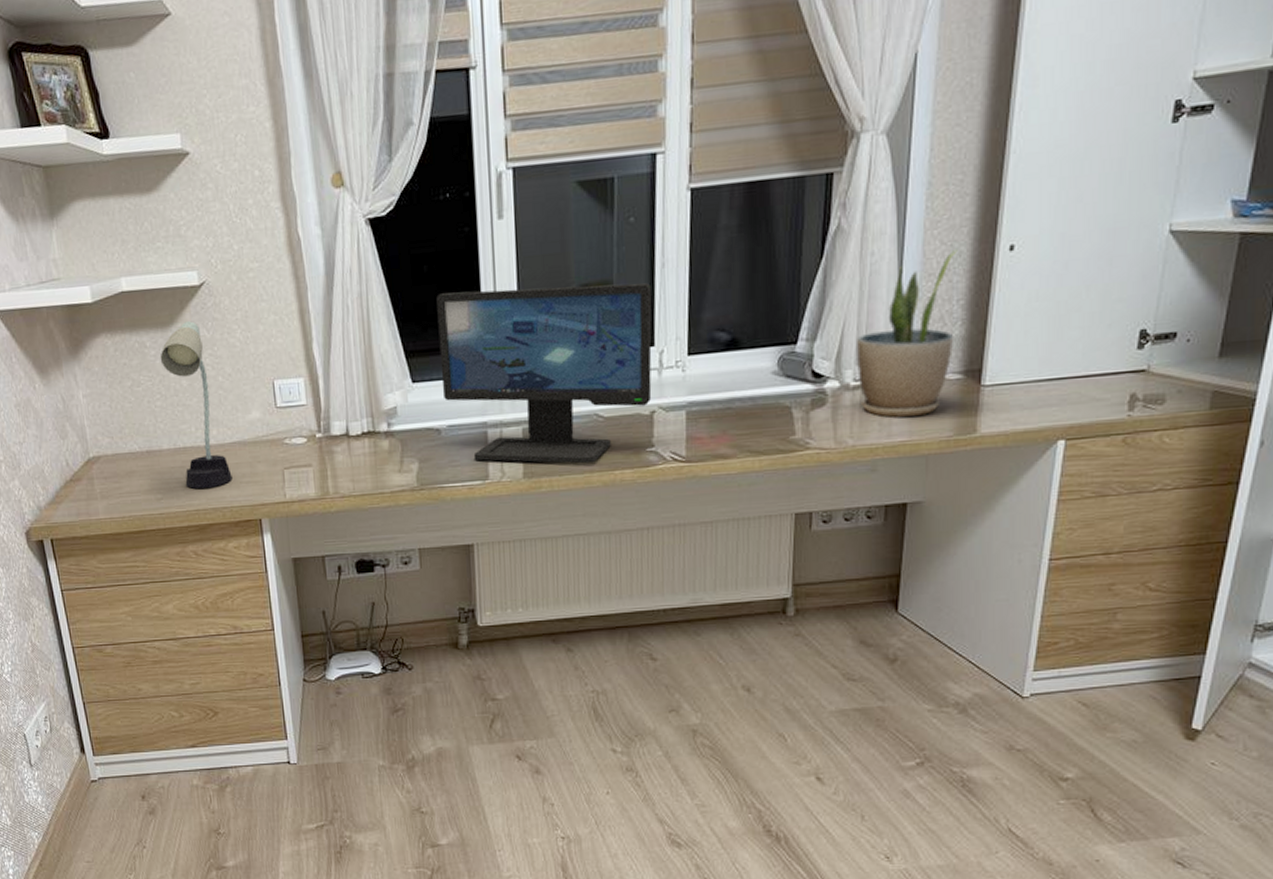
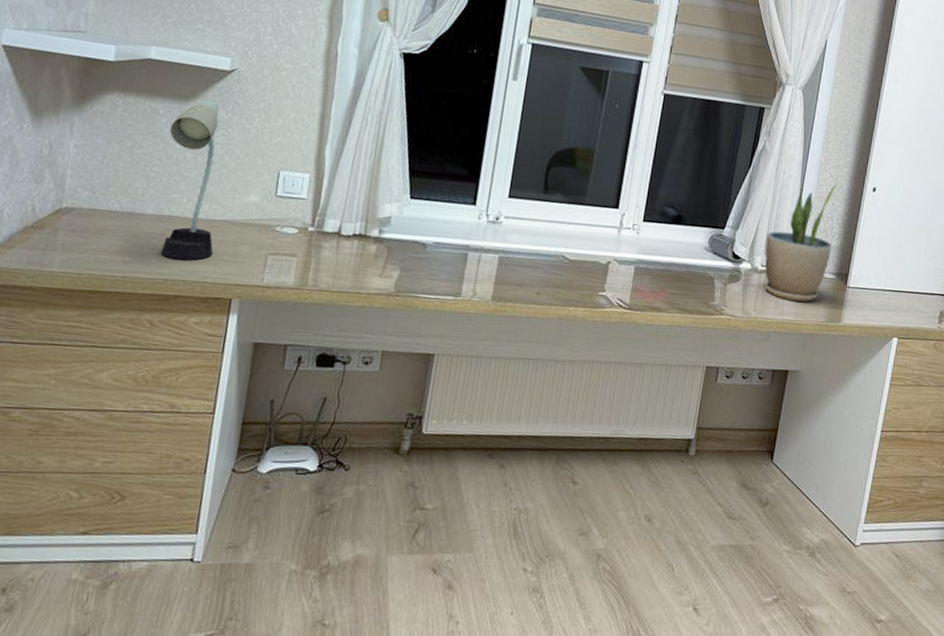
computer monitor: present [436,283,652,464] -> none [435,128,624,298]

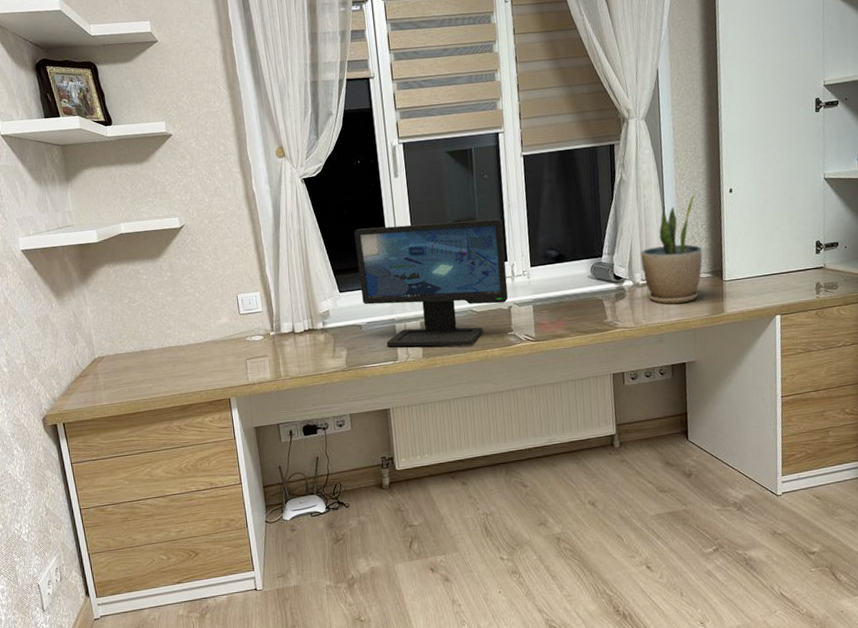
desk lamp: present [160,100,219,260] -> none [150,253,207,378]
computer monitor: none [435,128,624,298] -> present [354,219,508,347]

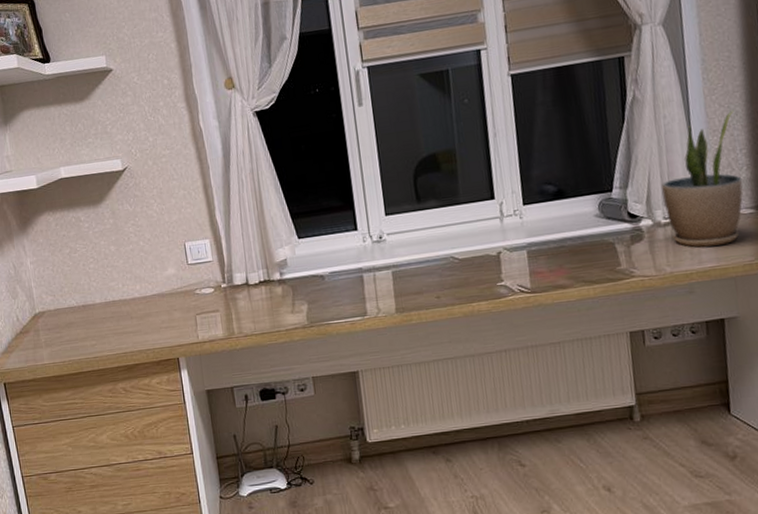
computer monitor: present [354,219,508,347] -> none [313,149,497,300]

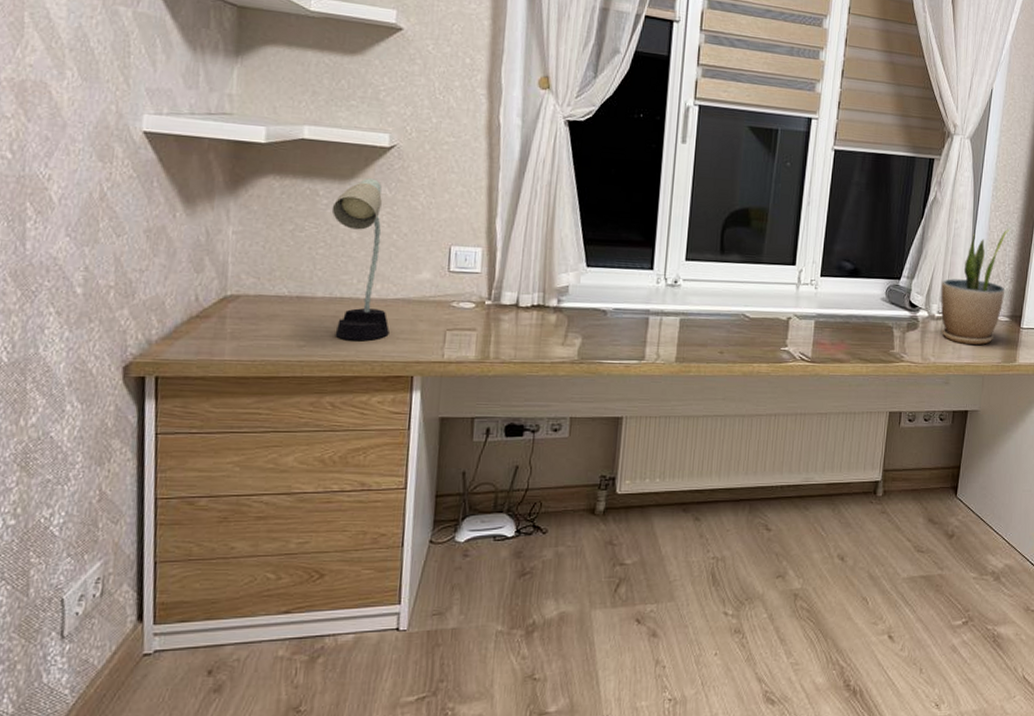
desk lamp: none [92,198,154,335] -> present [331,178,390,341]

